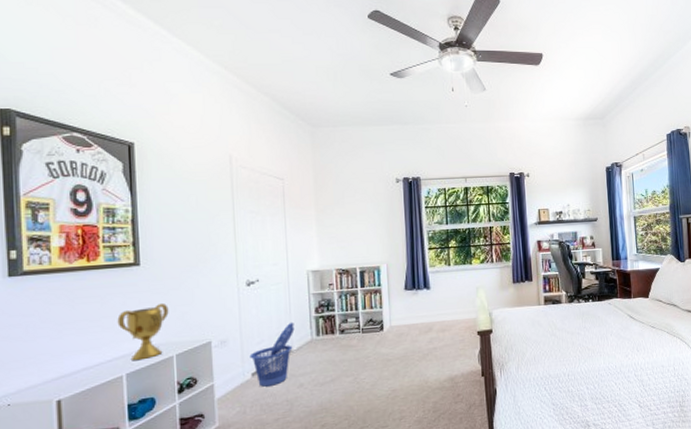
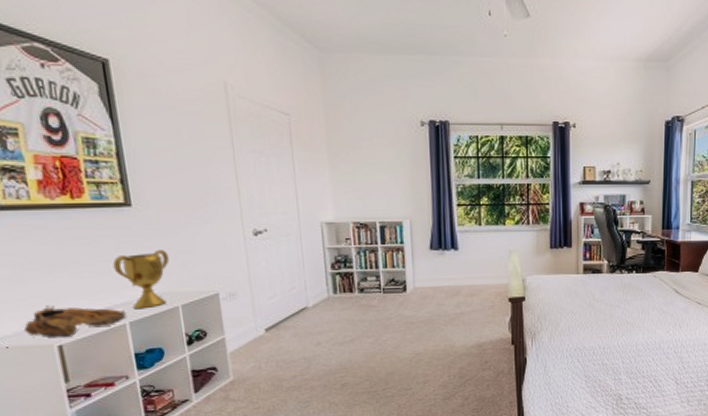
baseball glove: none [28,361,124,392] -> present [24,305,126,337]
laundry basket: present [249,322,295,387] -> none [261,277,309,343]

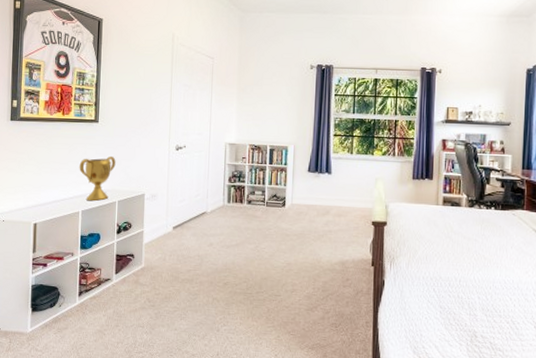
baseball glove: present [24,305,126,337] -> none [16,192,81,217]

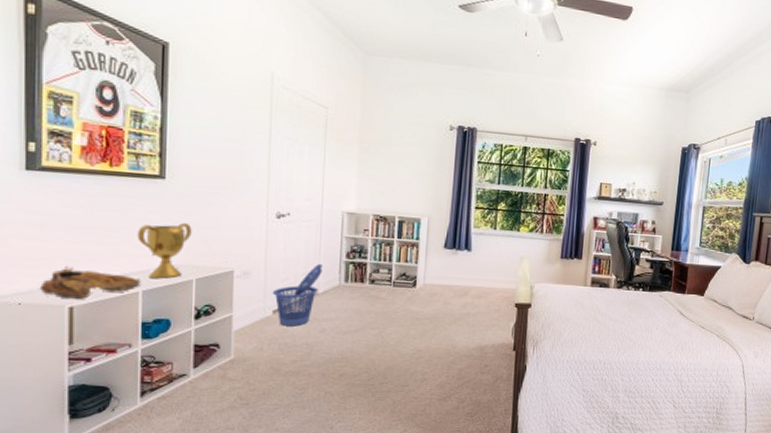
baseball glove: none [16,192,81,217] -> present [40,266,141,299]
laundry basket: none [173,187,210,241] -> present [272,263,323,327]

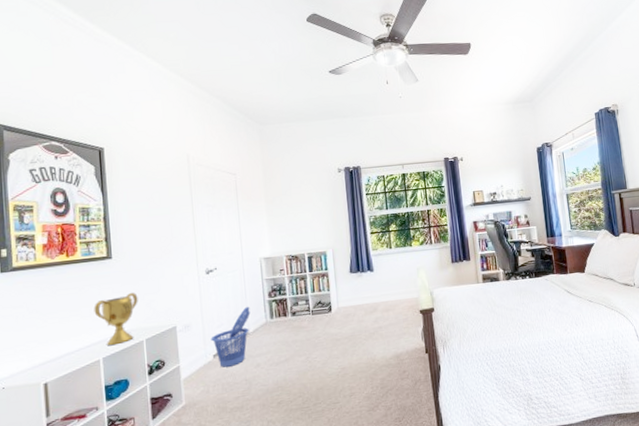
baseball glove: present [40,266,141,299] -> none [19,347,101,376]

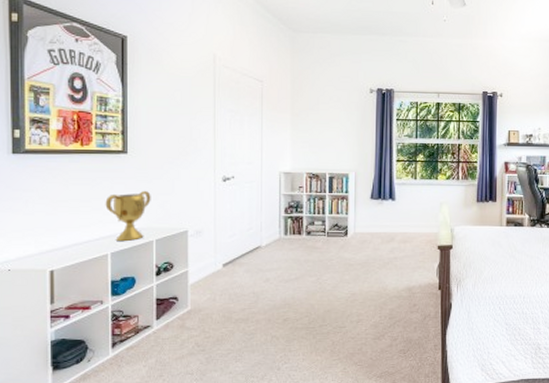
laundry basket: present [211,306,250,368] -> none [222,219,264,278]

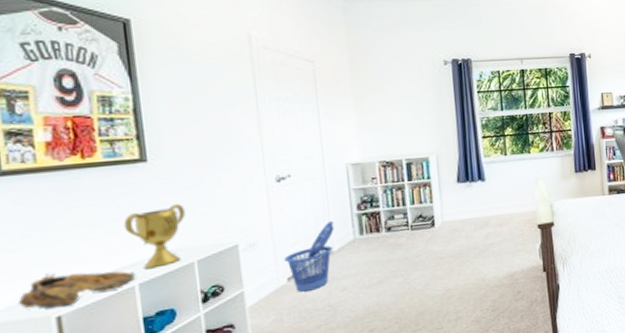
baseball glove: none [26,235,109,263] -> present [18,271,136,308]
laundry basket: none [222,219,264,278] -> present [284,220,335,292]

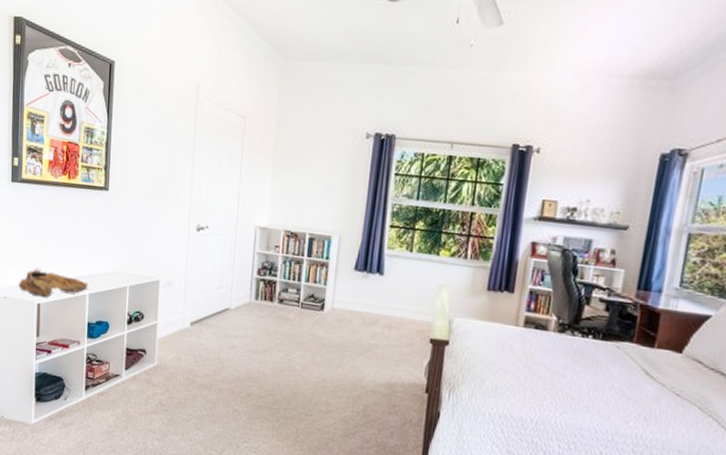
trophy cup: present [123,203,186,270] -> none [86,232,128,284]
laundry basket: present [284,220,335,292] -> none [191,278,236,340]

